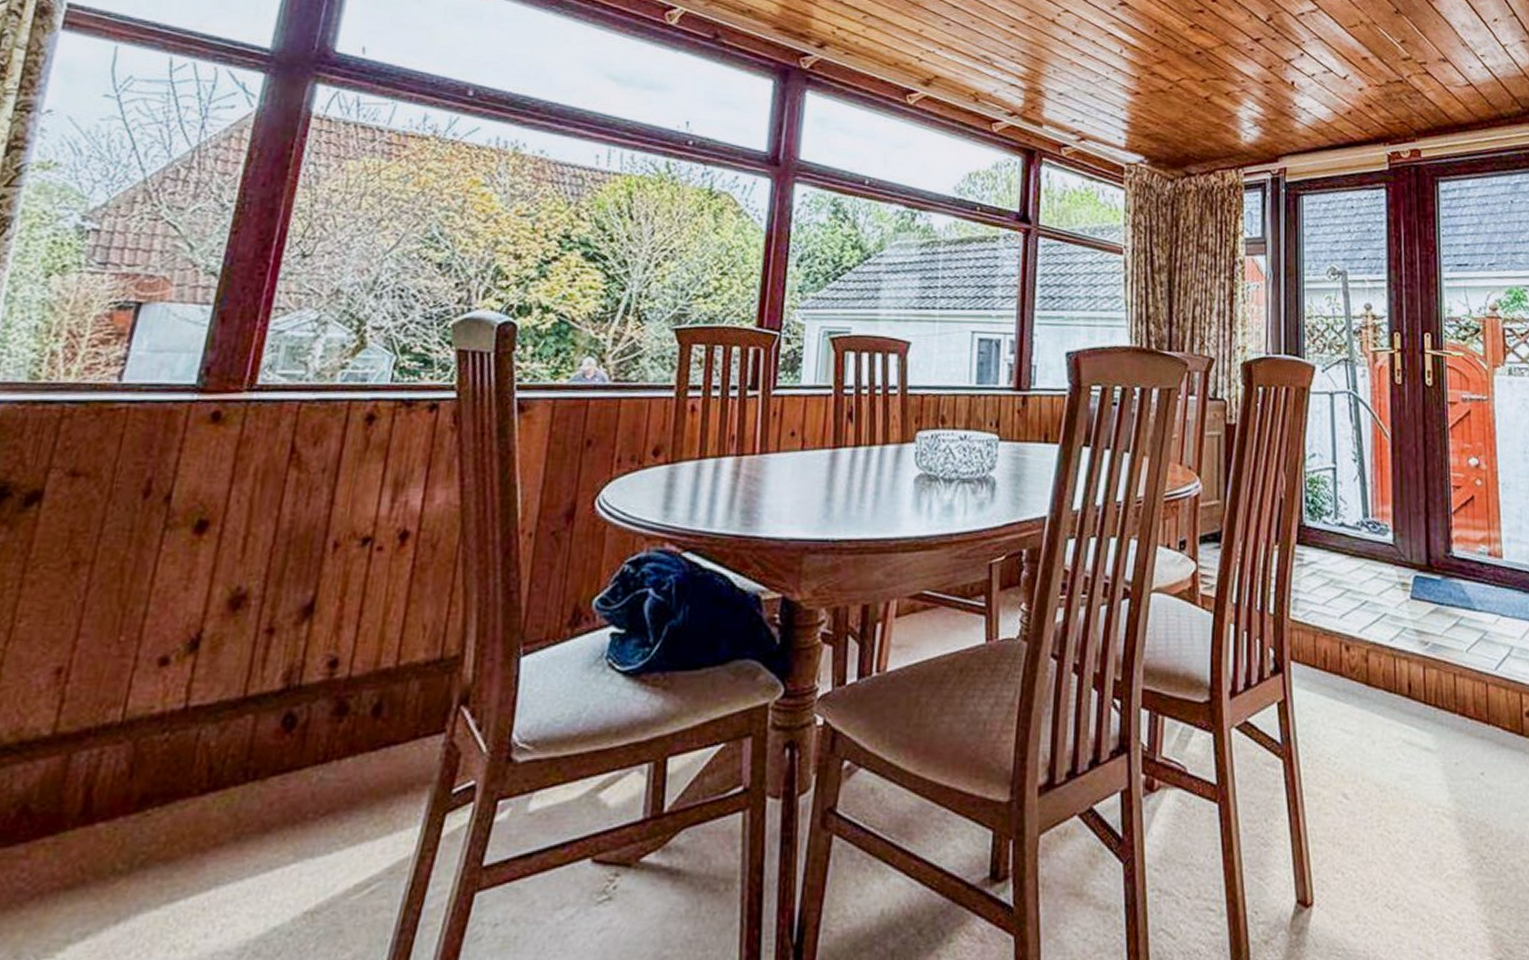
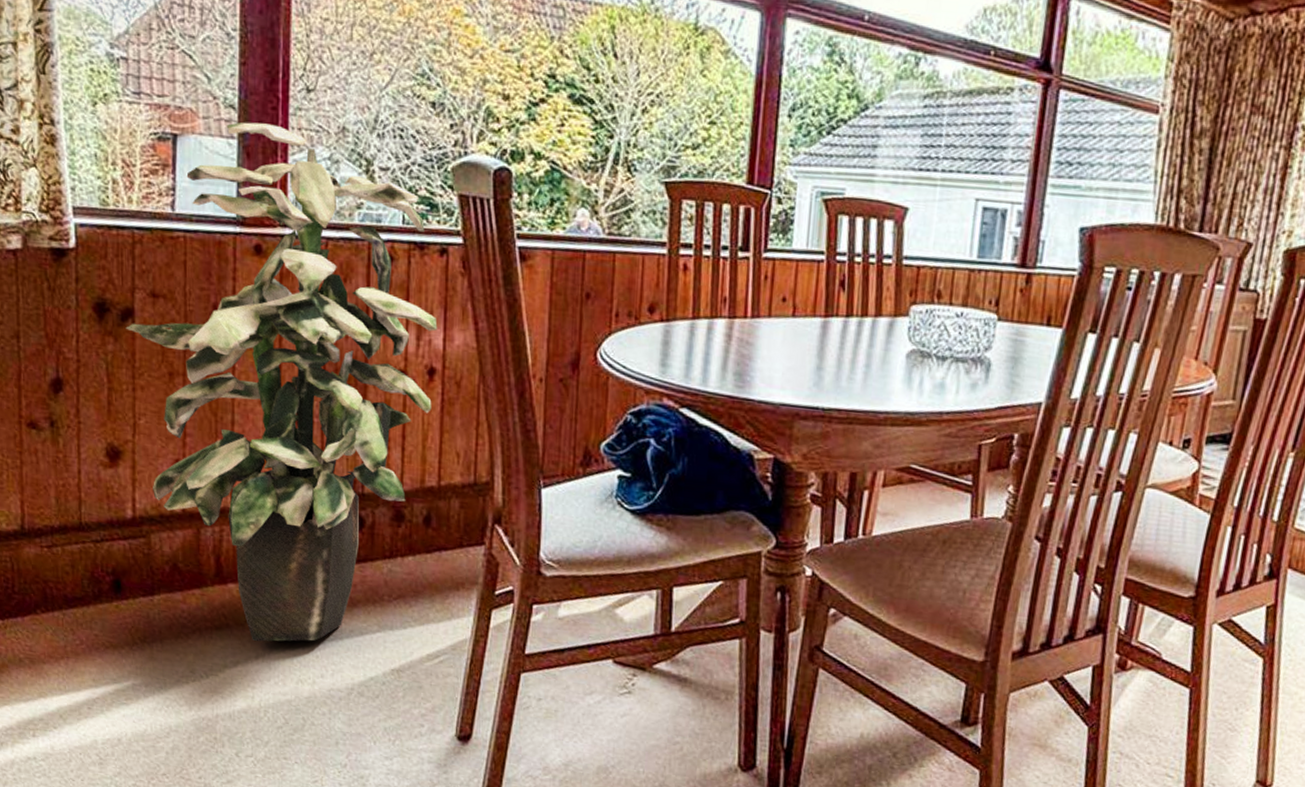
indoor plant: none [16,288,418,898] -> present [125,122,438,642]

